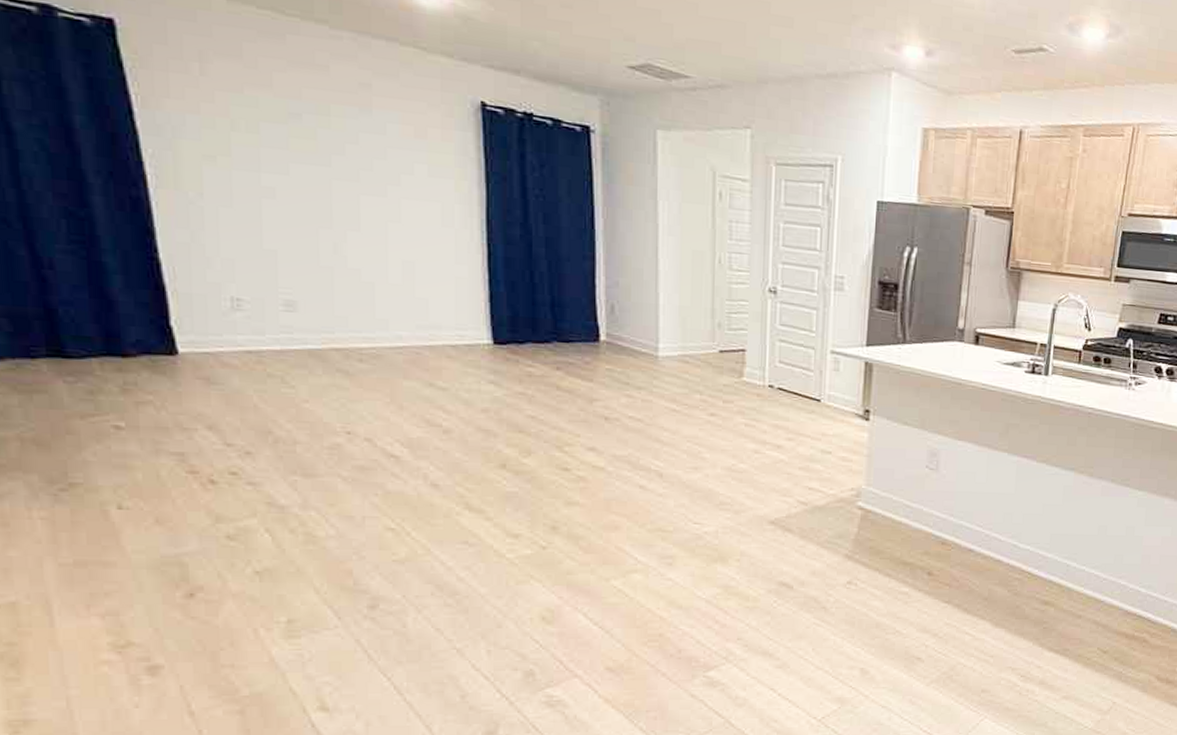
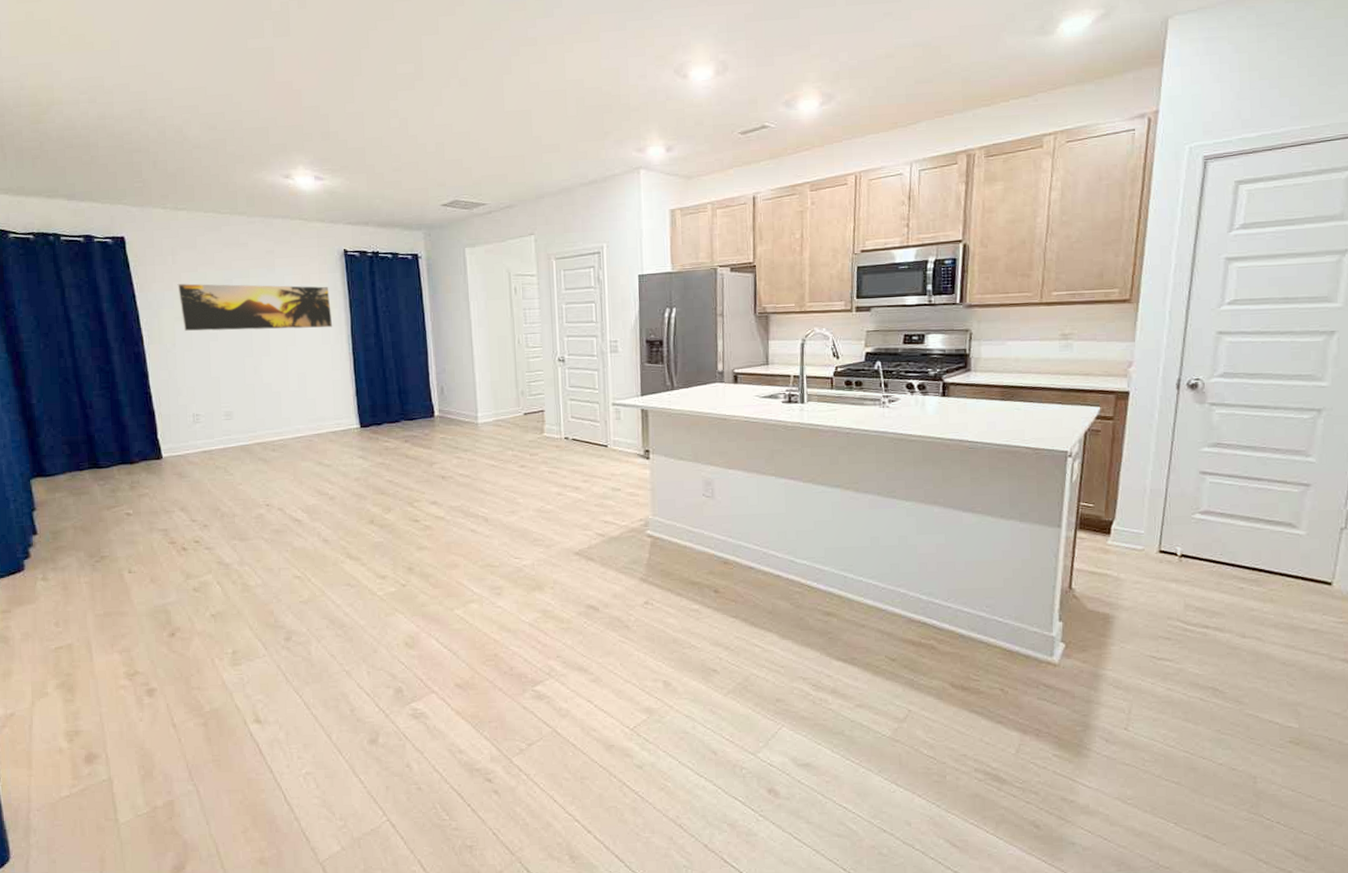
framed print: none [208,105,459,206] -> present [177,283,333,332]

